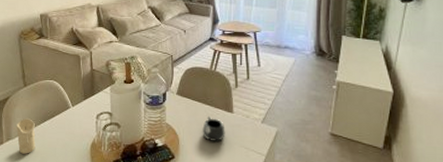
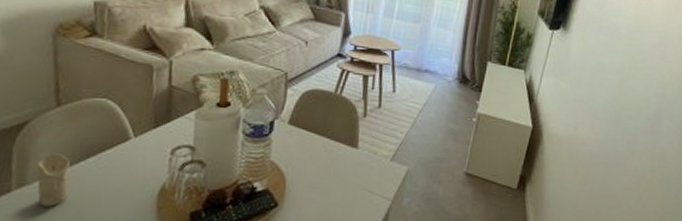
mug: present [202,115,225,141] -> none [317,151,347,184]

